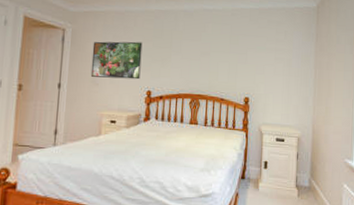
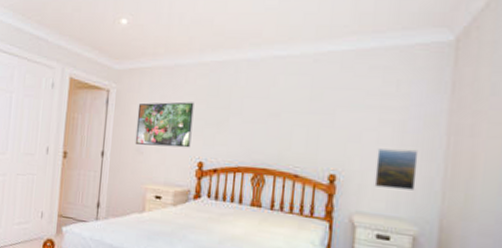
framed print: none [273,77,299,106] -> present [374,147,419,190]

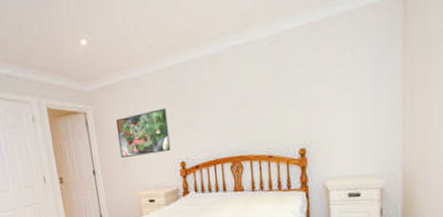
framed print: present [374,147,419,190] -> none [340,109,378,152]

